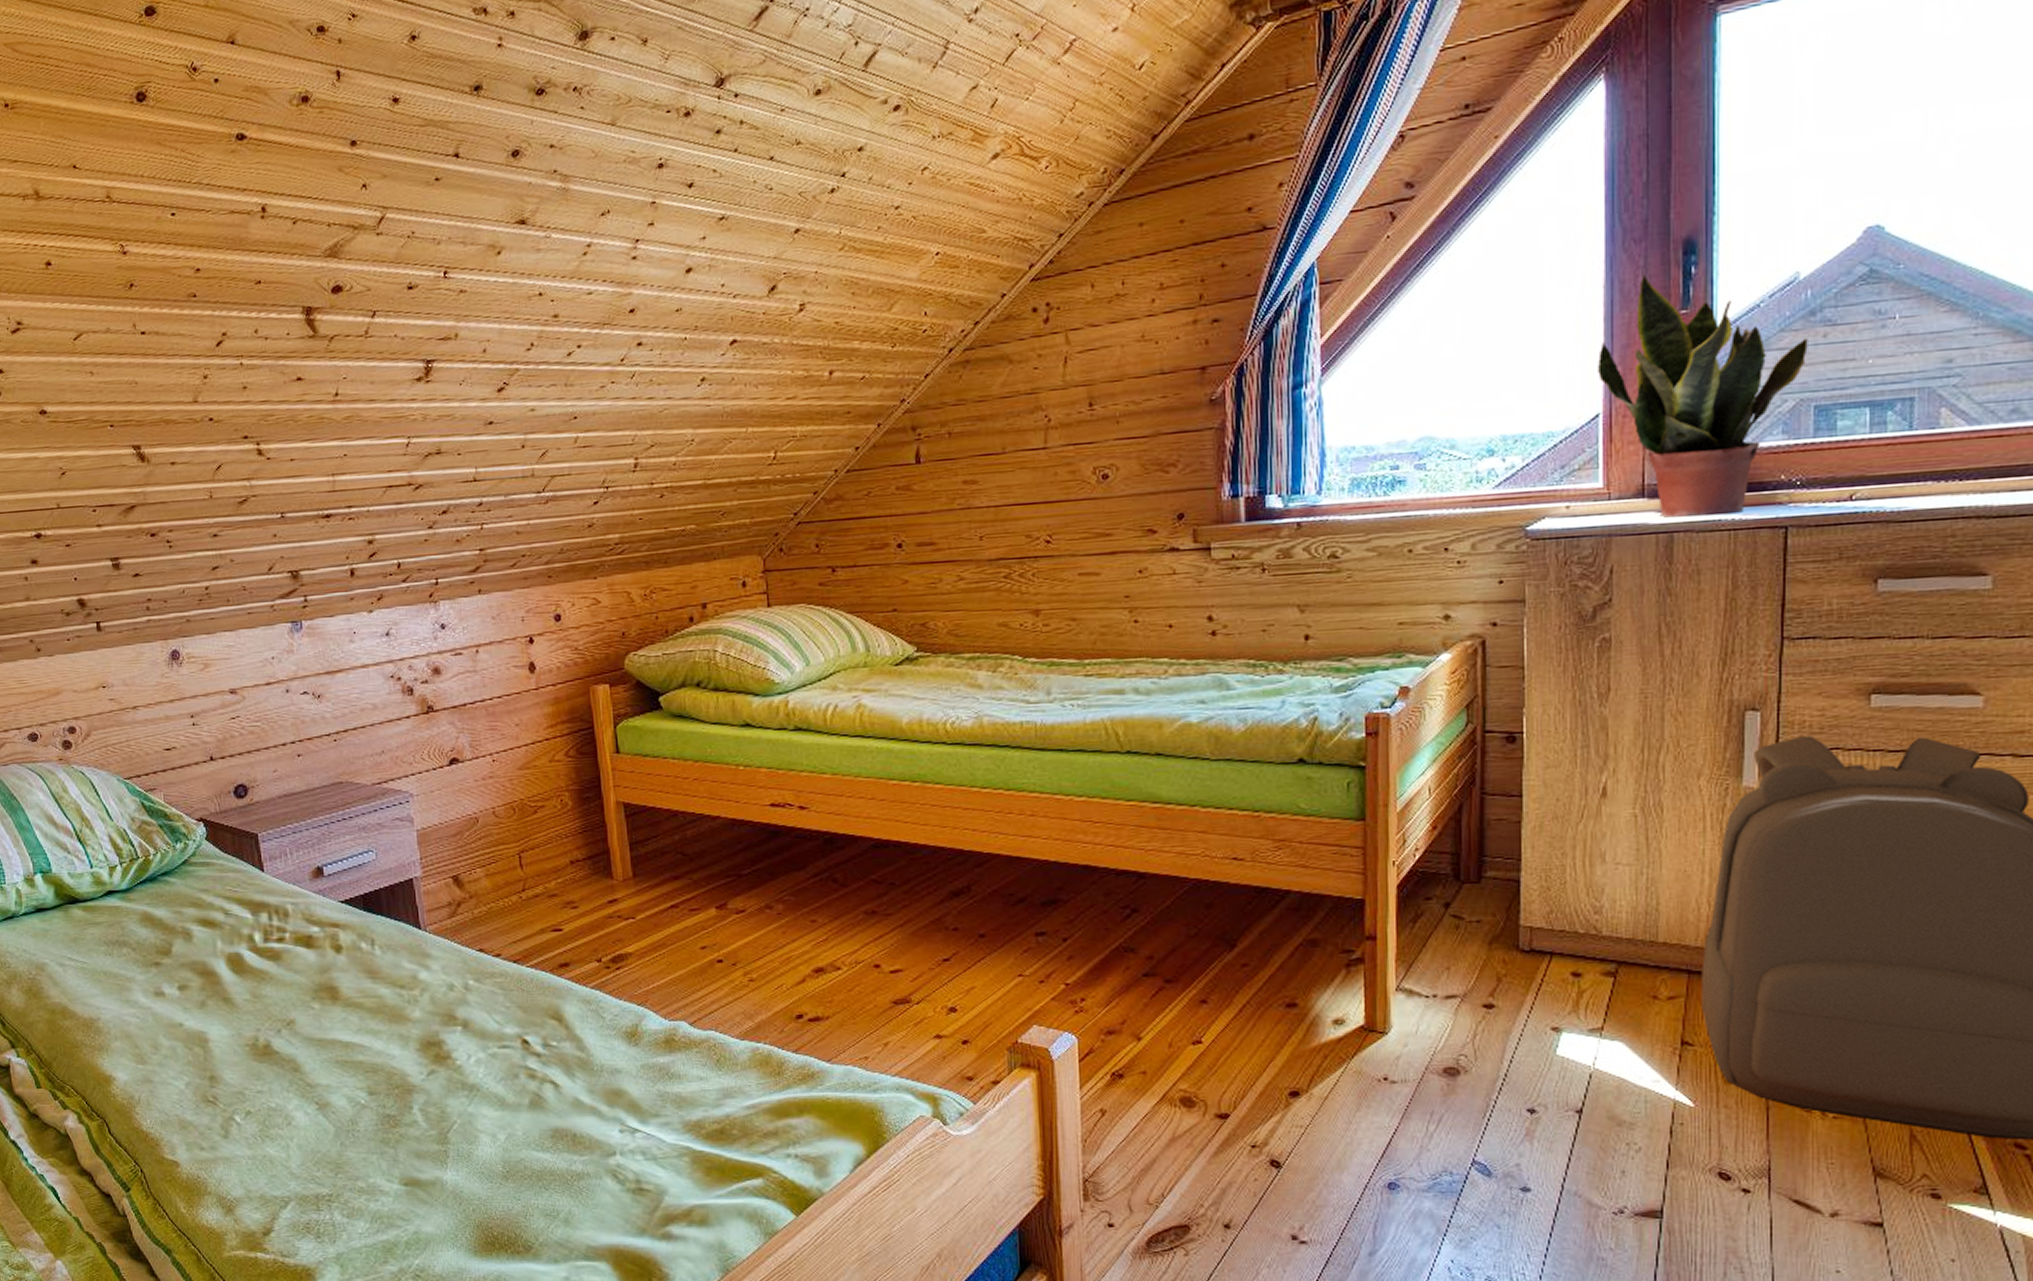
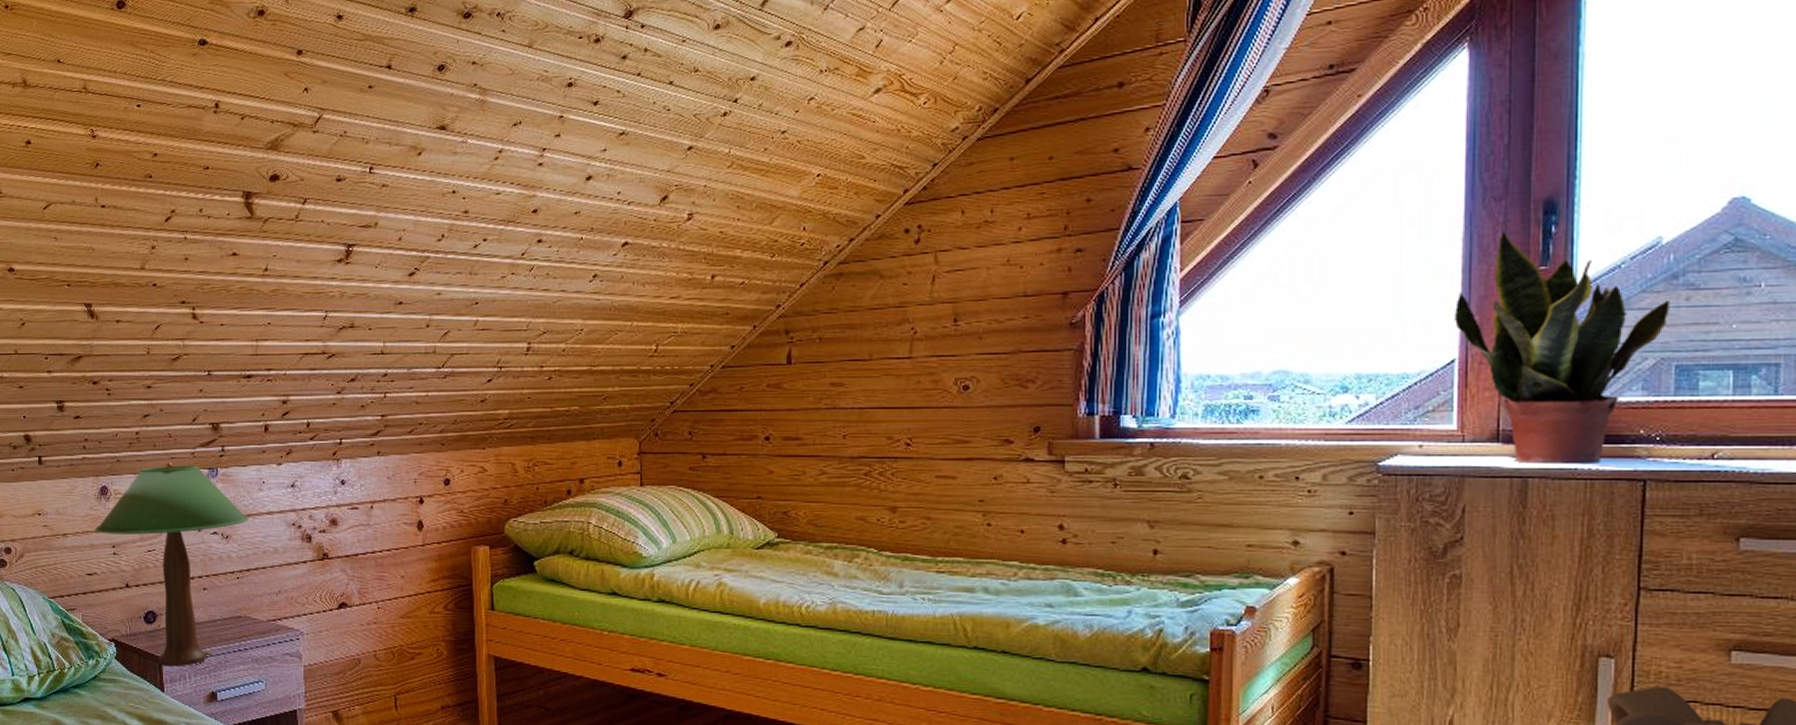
table lamp: none [168,618,342,844] -> present [95,463,249,667]

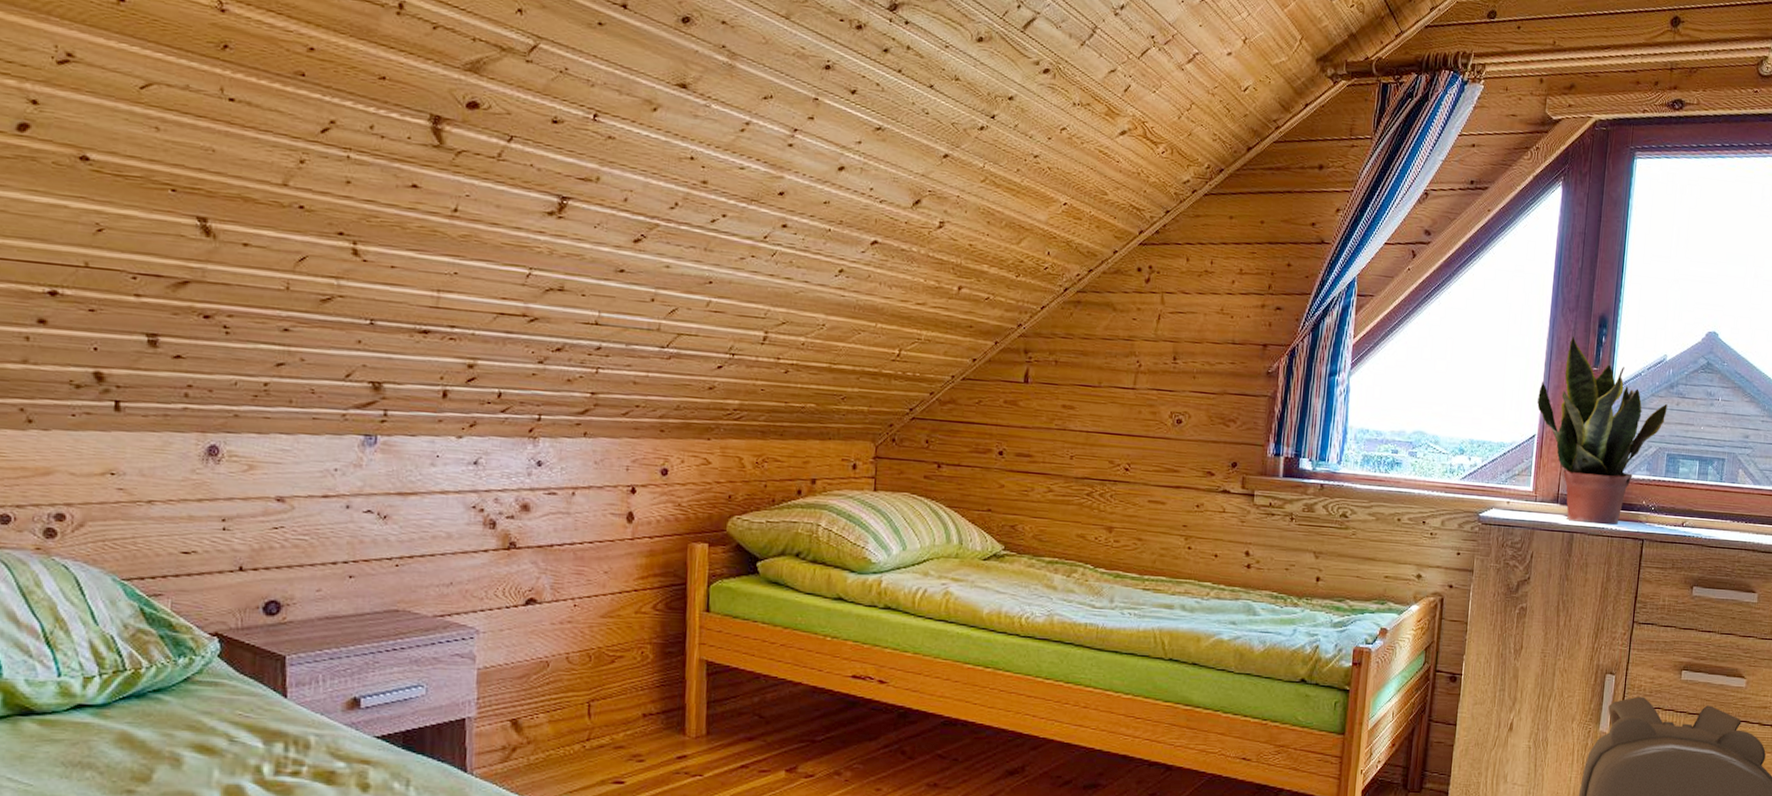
table lamp: present [95,463,249,667] -> none [196,423,416,668]

